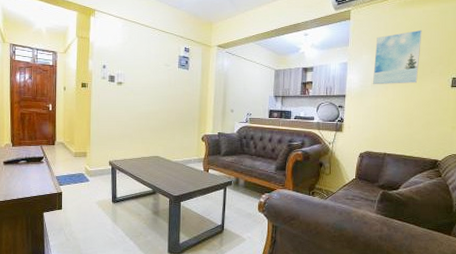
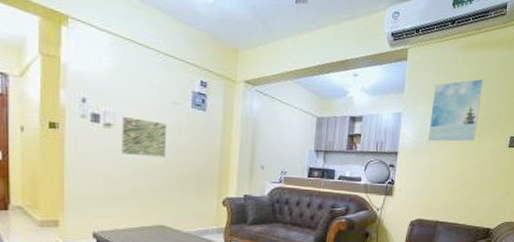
wall art: none [129,76,161,105] -> present [121,116,167,157]

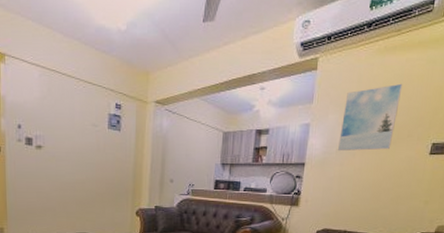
wall art: present [121,116,167,157] -> none [50,138,88,174]

